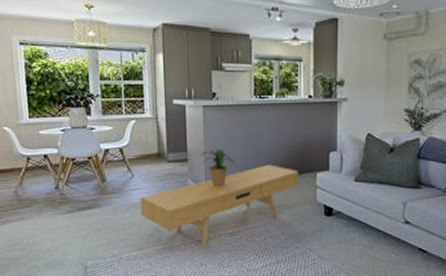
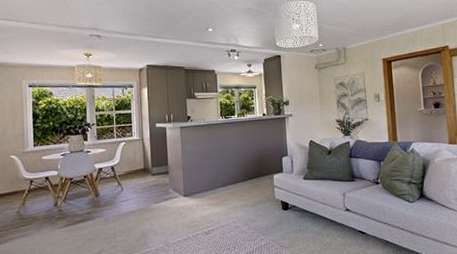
tv console: present [139,164,299,246] -> none [128,171,260,245]
potted plant: present [200,149,236,187] -> none [179,161,209,193]

